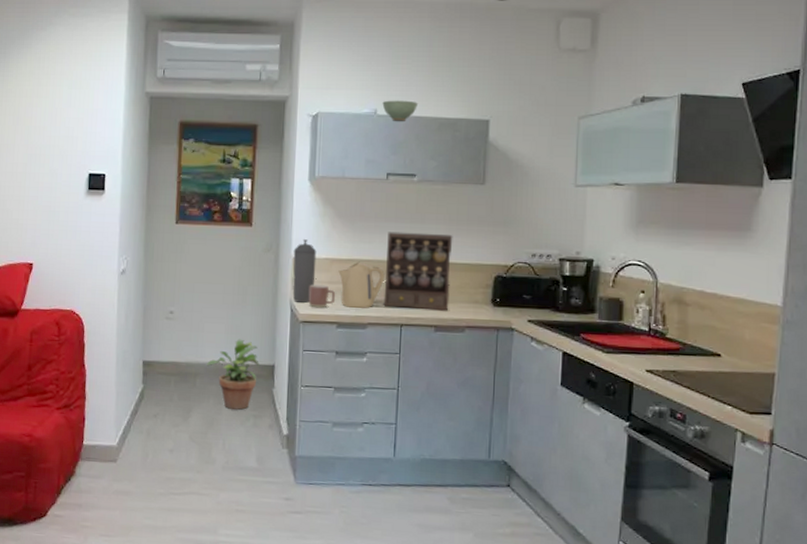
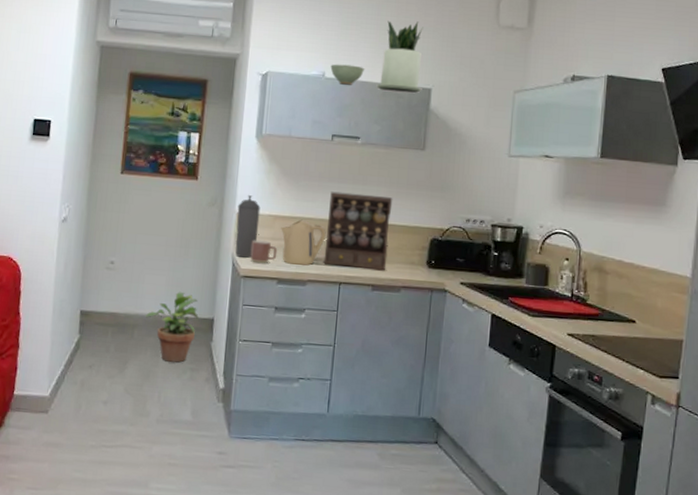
planter: none [431,50,480,127] -> present [376,20,423,94]

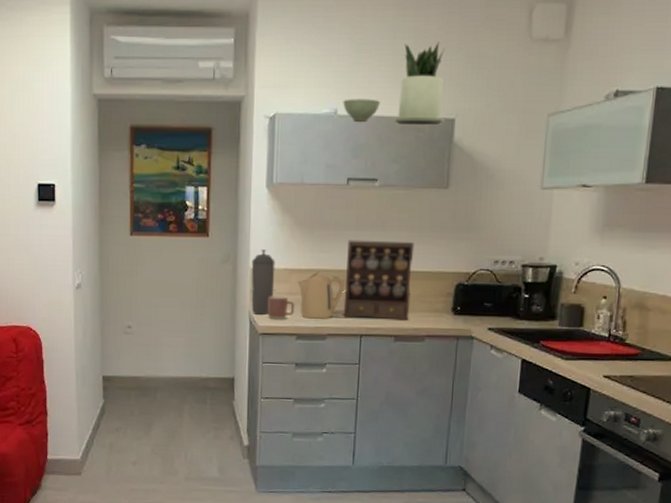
potted plant: present [145,291,199,363] -> none [166,352,219,422]

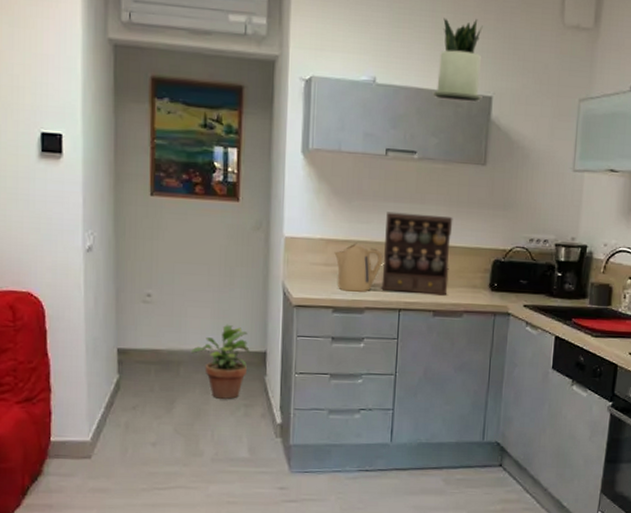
potted plant: none [166,352,219,422] -> present [190,324,250,399]
canister: present [251,249,275,315] -> none [285,217,311,286]
mug: present [267,295,295,319] -> none [302,265,332,291]
bowl: present [343,99,381,123] -> none [381,68,420,94]

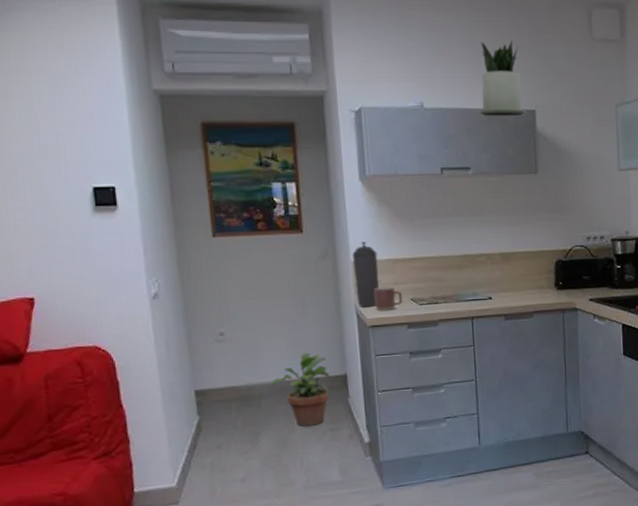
canister: none [285,217,311,286] -> present [352,242,380,307]
mug: none [302,265,332,291] -> present [373,286,403,310]
kettle: present [334,243,383,292] -> none [402,259,451,307]
spice rack: present [381,211,453,296] -> none [449,224,516,302]

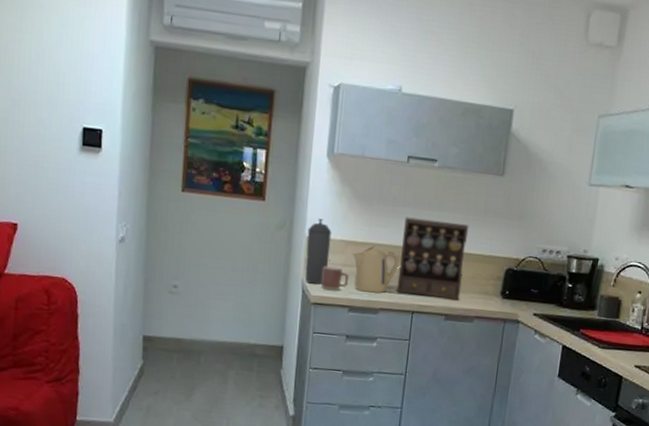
potted plant: present [270,352,330,427] -> none [211,317,268,390]
kettle: none [402,259,451,307] -> present [353,245,400,294]
spice rack: none [449,224,516,302] -> present [396,217,469,301]
planter: present [479,41,526,118] -> none [456,31,508,115]

